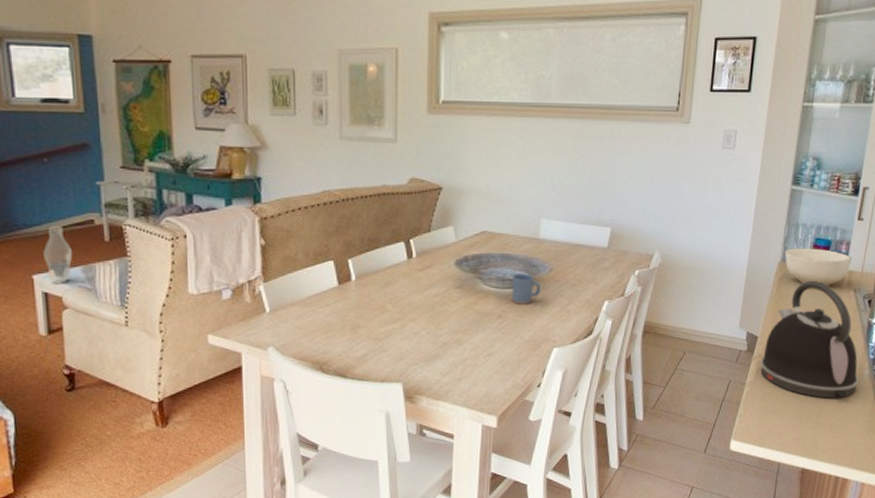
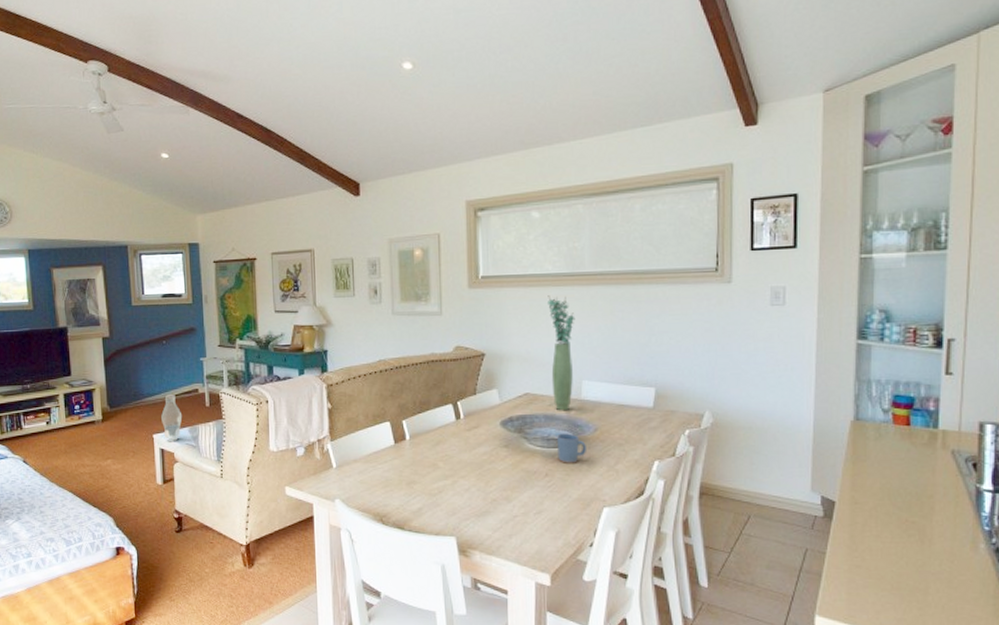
vase: none [510,126,538,251] -> present [548,295,575,411]
kettle: present [760,280,859,399] -> none [841,440,973,575]
bowl: present [785,248,852,286] -> none [858,405,944,447]

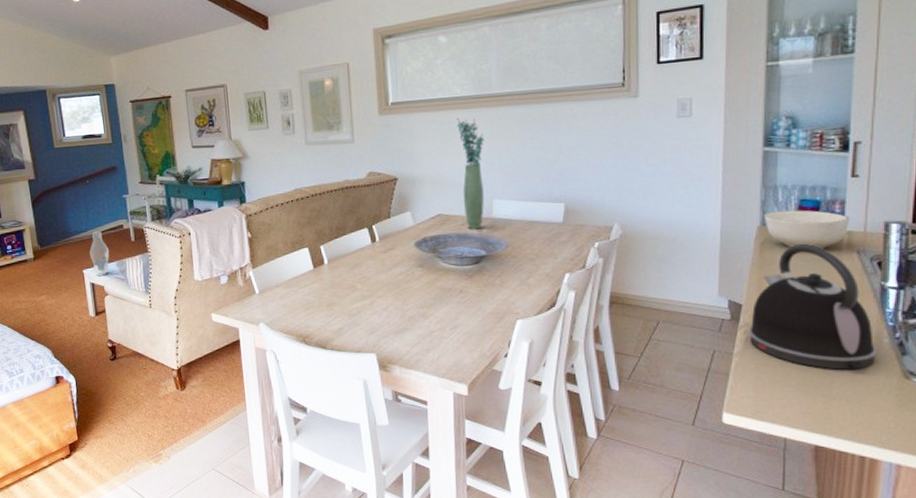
mug: present [557,433,586,463] -> none [470,251,499,280]
kettle: none [841,440,973,575] -> present [748,243,877,370]
bowl: none [858,405,944,447] -> present [764,209,849,249]

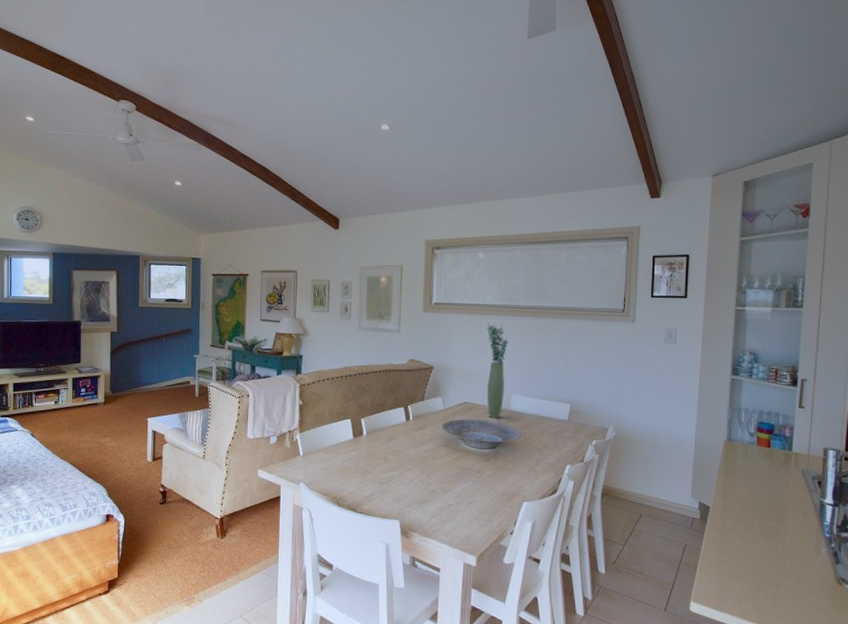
vase: present [89,231,110,275] -> none [155,384,175,425]
kettle: present [748,243,877,370] -> none [714,459,816,573]
bowl: present [764,209,849,249] -> none [730,429,797,466]

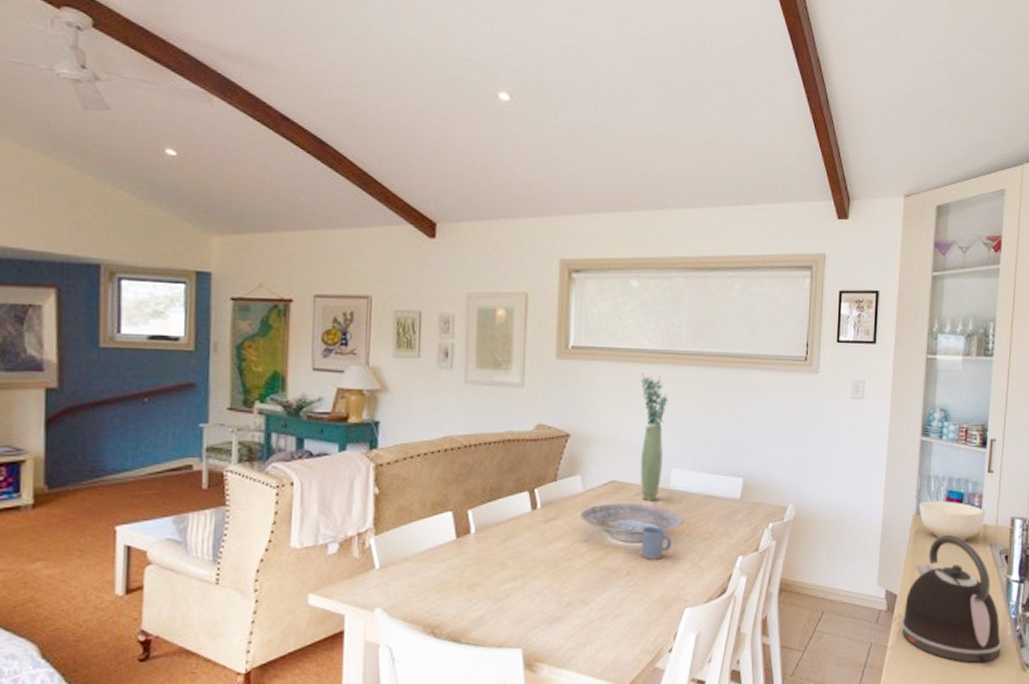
mug: none [488,437,512,463] -> present [641,526,671,560]
kettle: none [714,459,816,573] -> present [901,534,1002,663]
bowl: none [730,429,797,466] -> present [919,501,985,541]

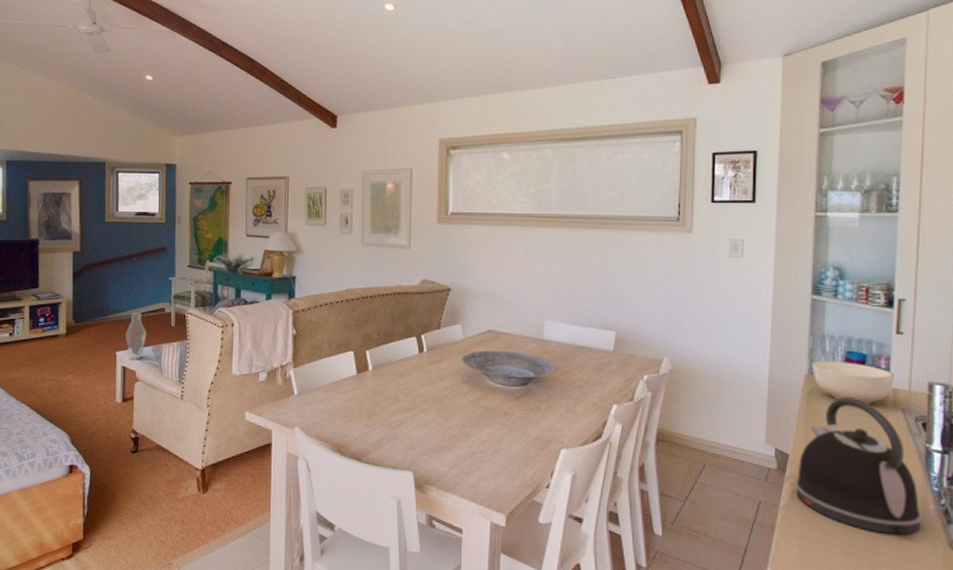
vase: none [129,471,165,535] -> present [125,312,147,359]
vase: present [639,373,669,502] -> none [514,235,540,350]
mug: present [641,526,671,560] -> none [518,372,546,403]

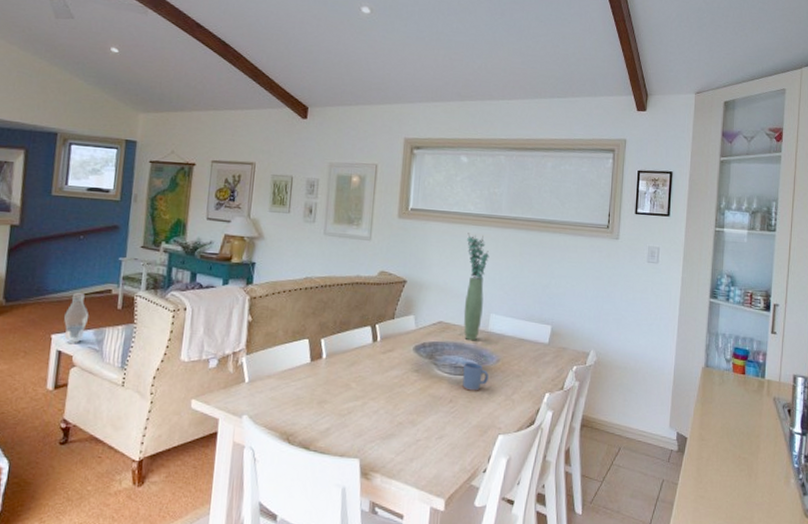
vase: none [514,235,540,350] -> present [463,233,490,341]
mug: none [518,372,546,403] -> present [462,362,489,391]
kettle: present [794,396,922,535] -> none [690,386,786,506]
bowl: present [812,360,895,404] -> none [708,355,769,393]

